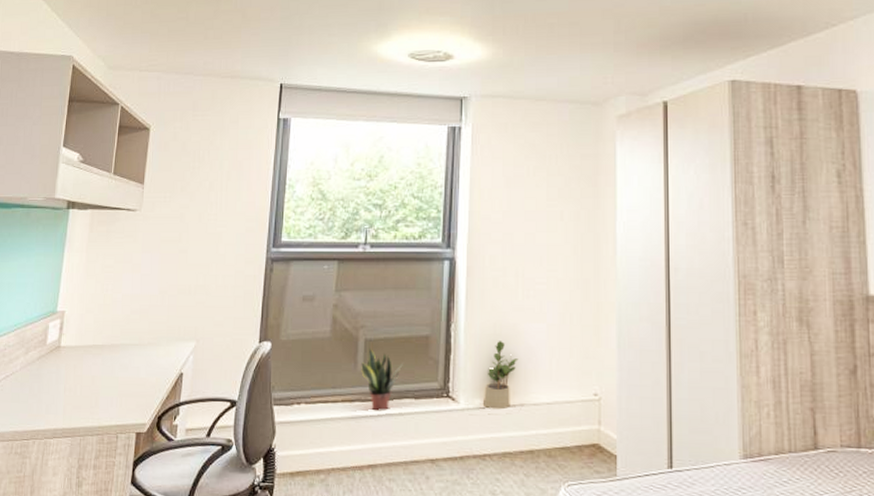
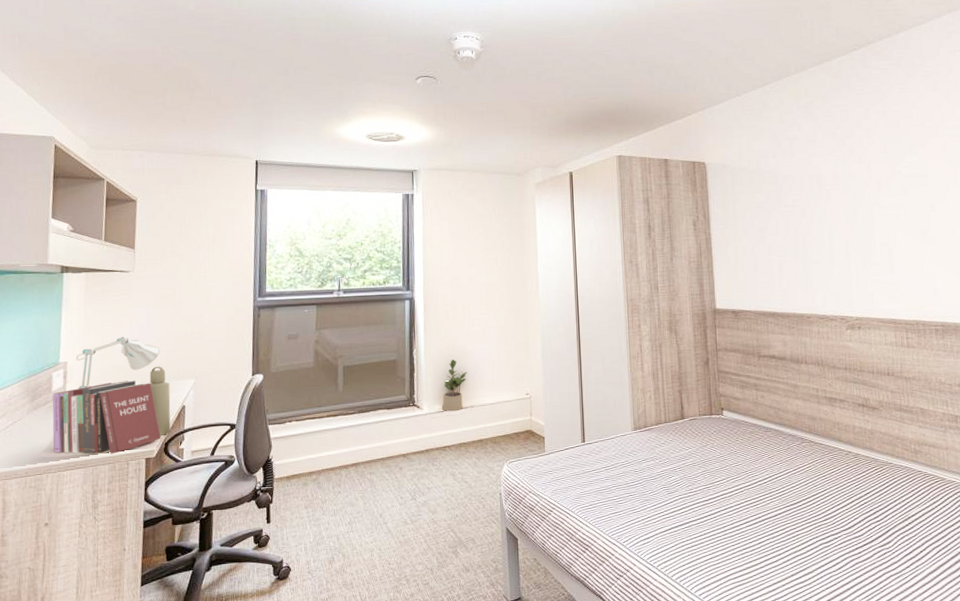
books: none [42,337,155,424] -> present [52,380,161,454]
desk lamp: none [73,285,161,344] -> present [75,336,160,389]
bottle: none [147,323,168,408] -> present [149,366,171,437]
potted plant: present [361,347,403,412] -> none [341,372,376,422]

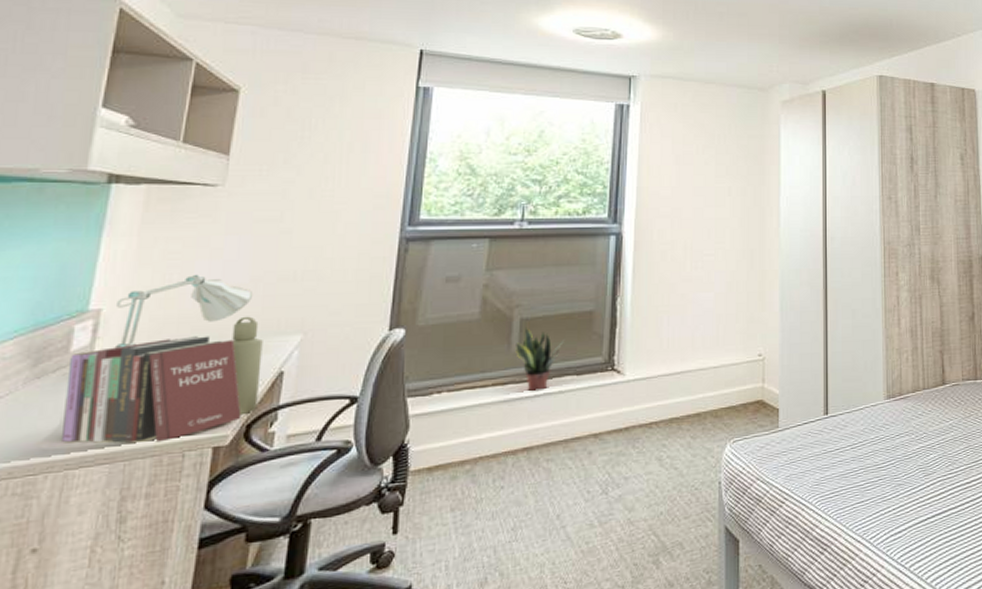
potted plant: none [341,372,376,422] -> present [516,327,564,392]
potted plant: present [442,360,468,412] -> none [650,311,686,378]

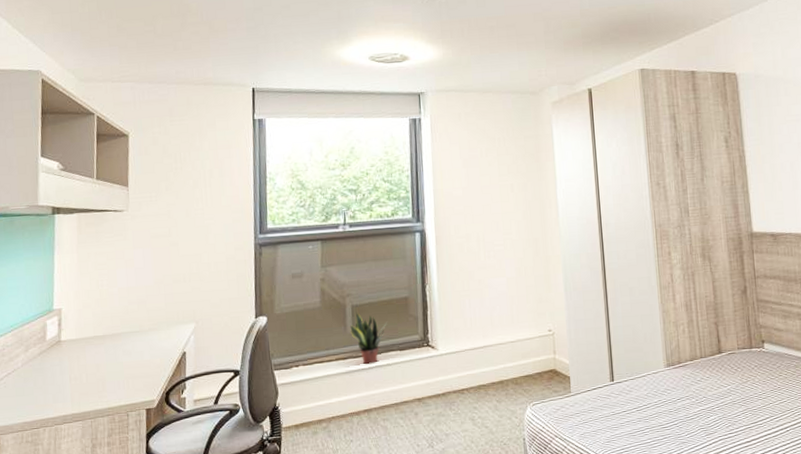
books: present [60,336,242,443] -> none [47,326,162,406]
desk lamp: present [114,274,252,349] -> none [70,279,157,337]
bottle: present [232,316,263,416] -> none [147,310,172,385]

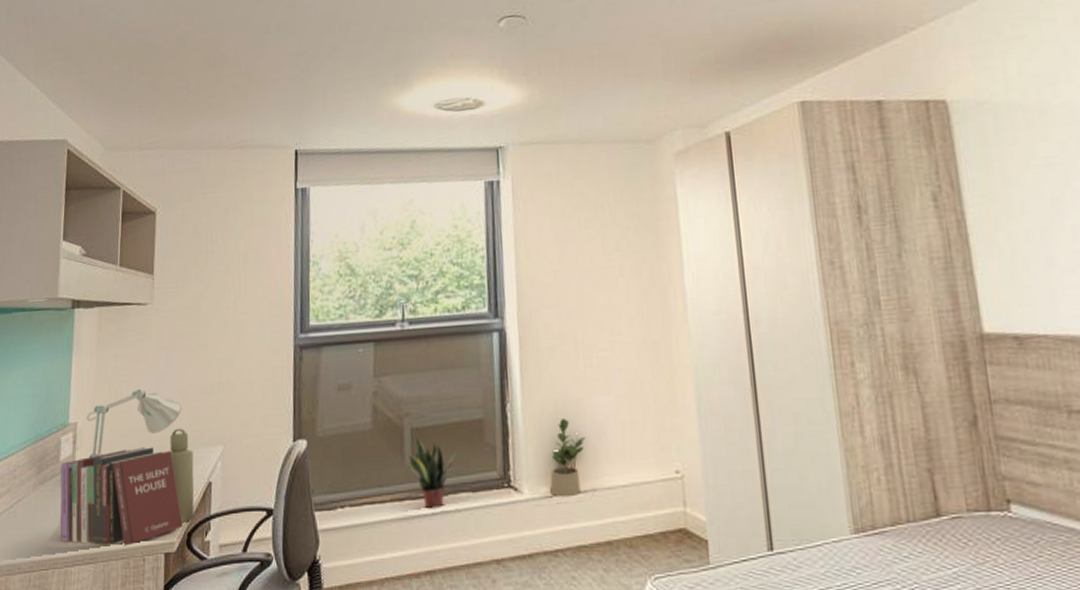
books: none [47,326,162,406] -> present [60,447,183,546]
desk lamp: none [70,279,157,337] -> present [86,388,181,459]
bottle: none [147,310,172,385] -> present [170,428,194,524]
potted plant: none [458,295,485,352] -> present [550,419,586,498]

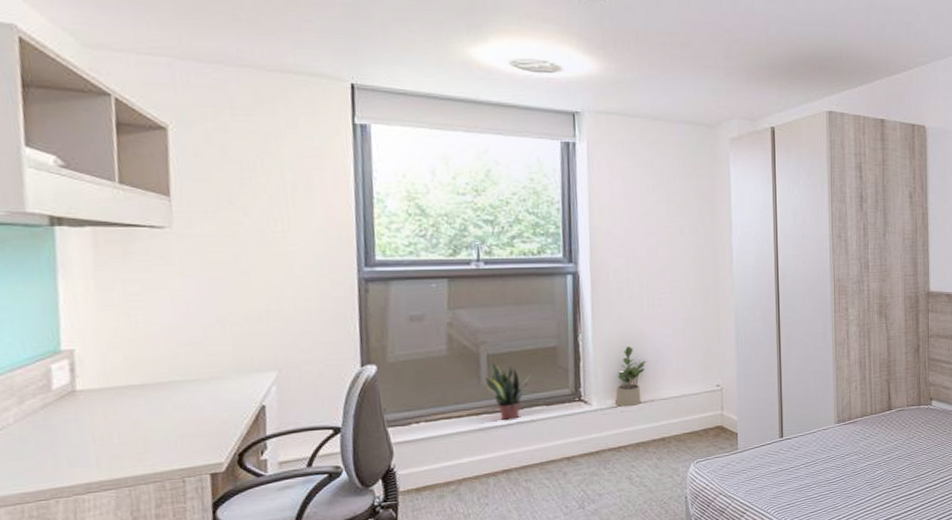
books: present [60,447,183,546] -> none [54,373,232,472]
desk lamp: present [86,388,181,459] -> none [86,315,221,386]
bottle: present [170,428,194,524] -> none [207,355,246,446]

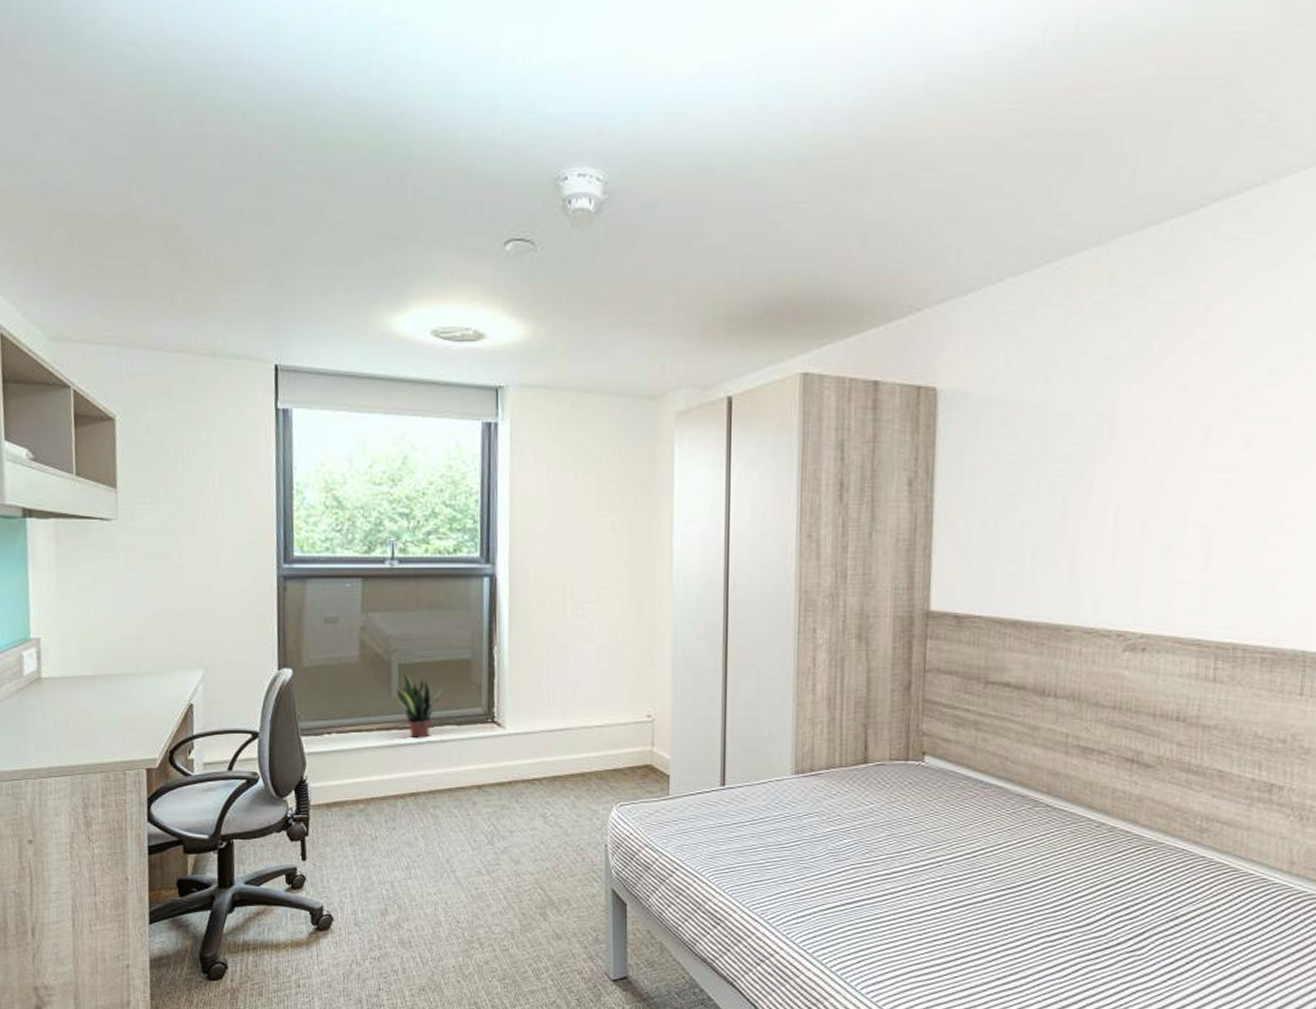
potted plant: present [615,347,647,407] -> none [531,663,568,734]

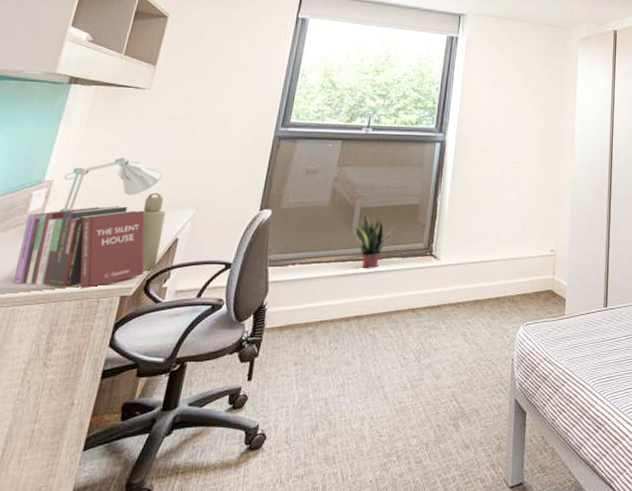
books: none [25,667,165,761] -> present [13,206,145,289]
desk lamp: none [50,607,157,675] -> present [58,157,162,212]
bottle: none [145,650,176,742] -> present [142,192,166,272]

